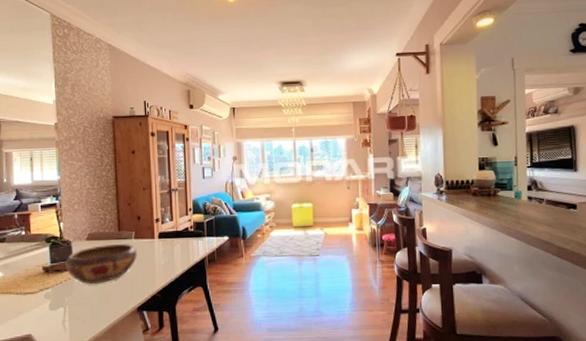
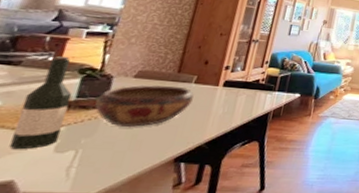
wine bottle: none [17,229,49,310] -> present [9,56,73,150]

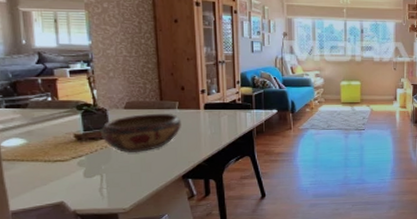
wine bottle: present [9,56,73,150] -> none [43,95,83,178]

